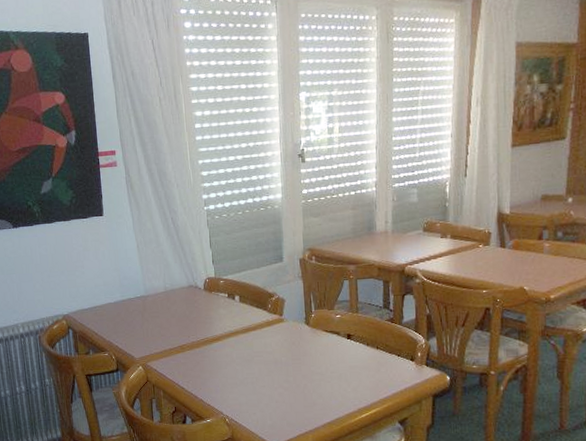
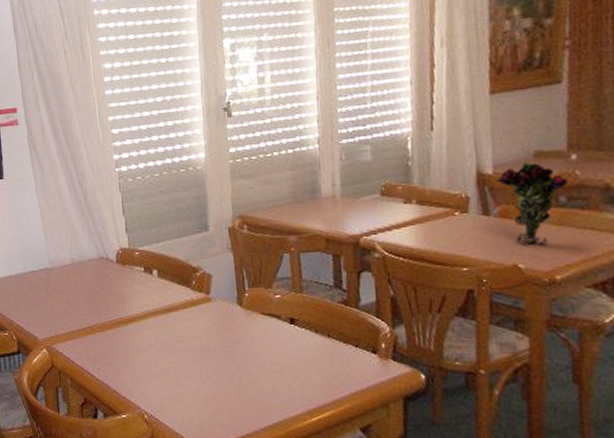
flower: none [512,203,565,272] -> present [497,161,569,246]

